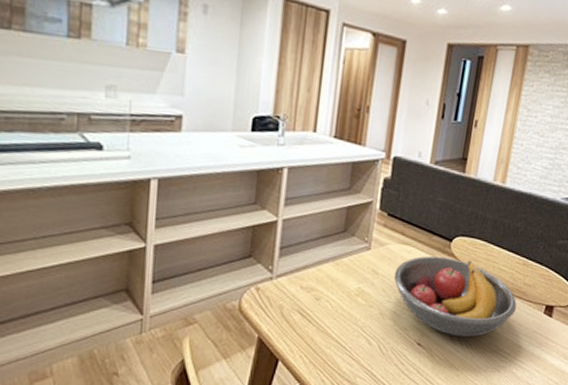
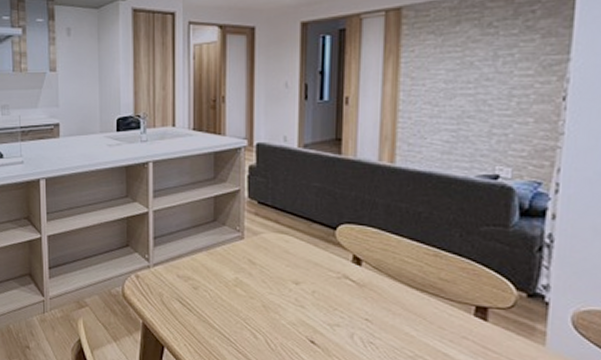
fruit bowl: present [393,256,517,337] -> none [273,245,434,338]

